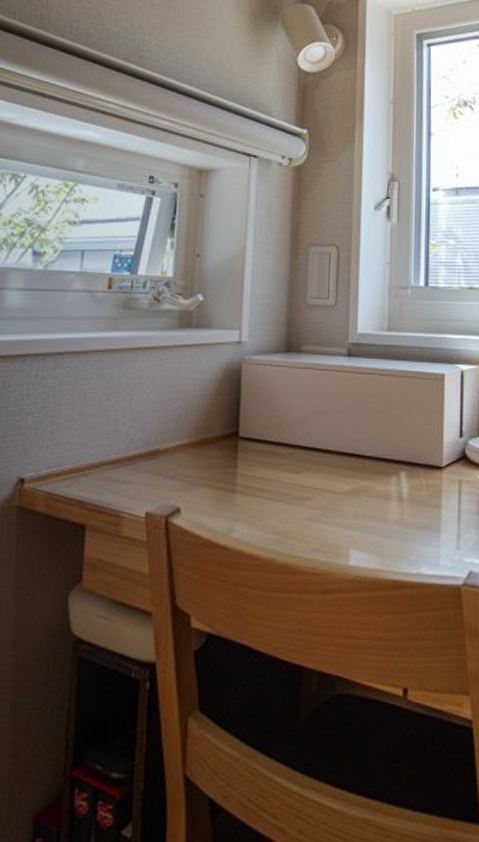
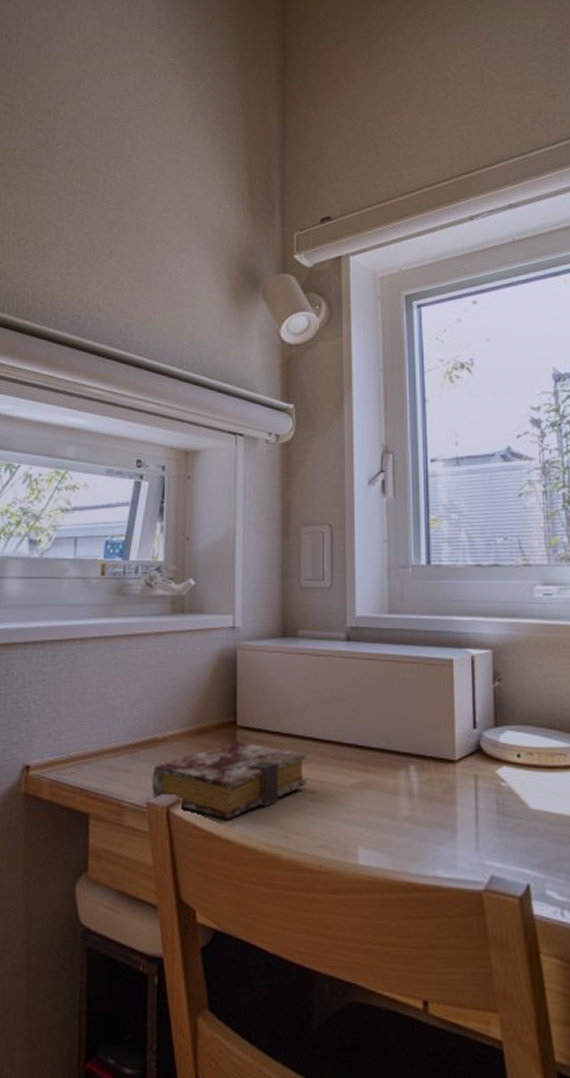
book: none [151,451,305,527] -> present [152,740,307,820]

